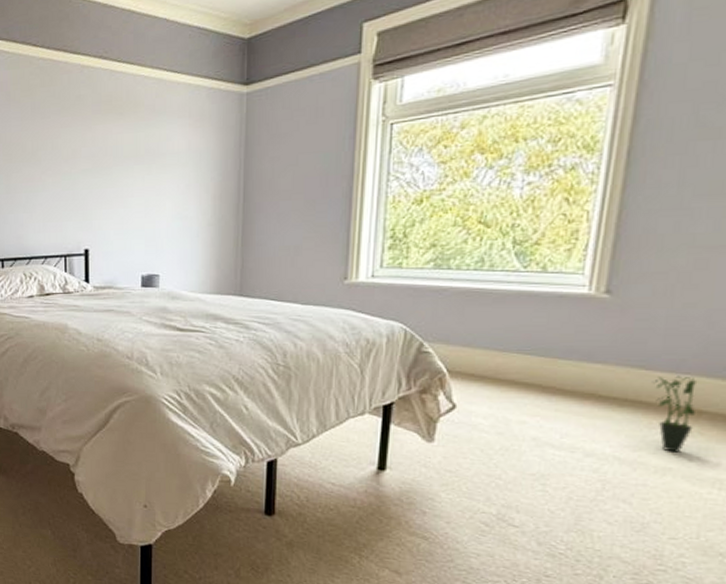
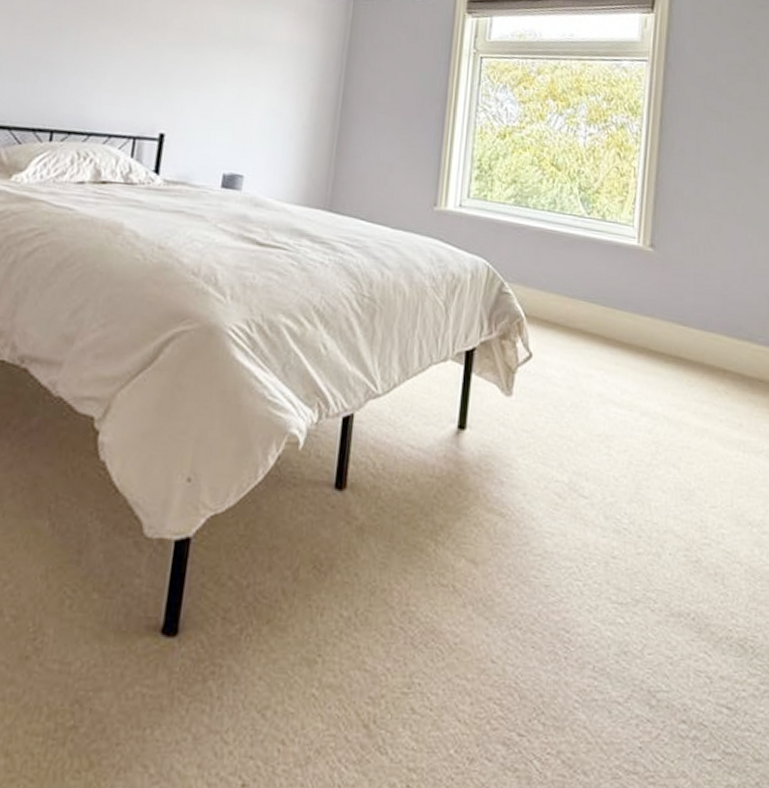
potted plant: present [652,375,696,453] -> none [688,333,721,413]

